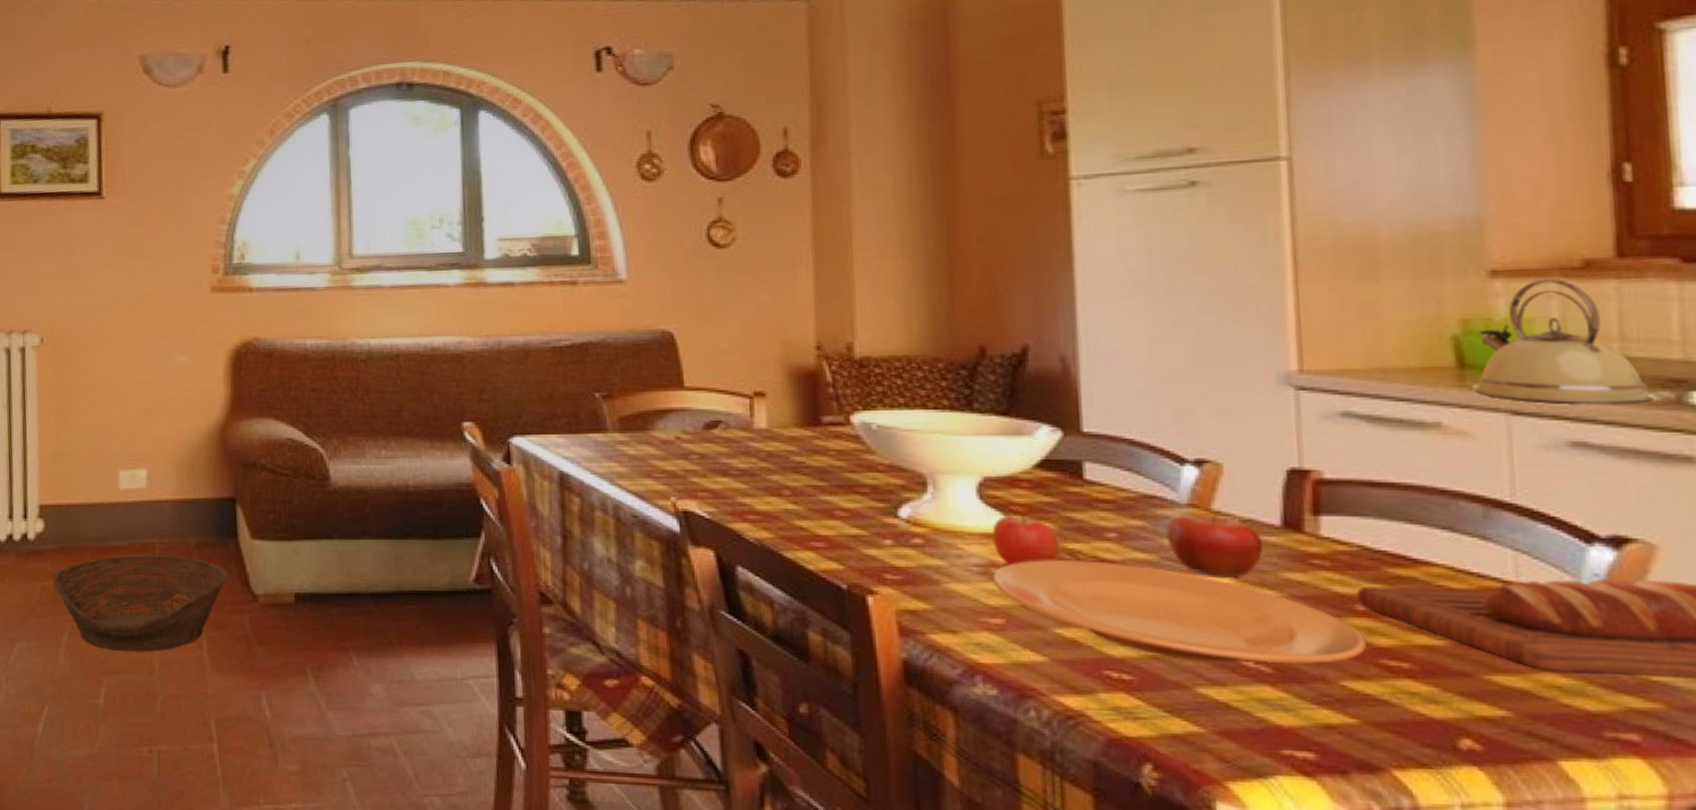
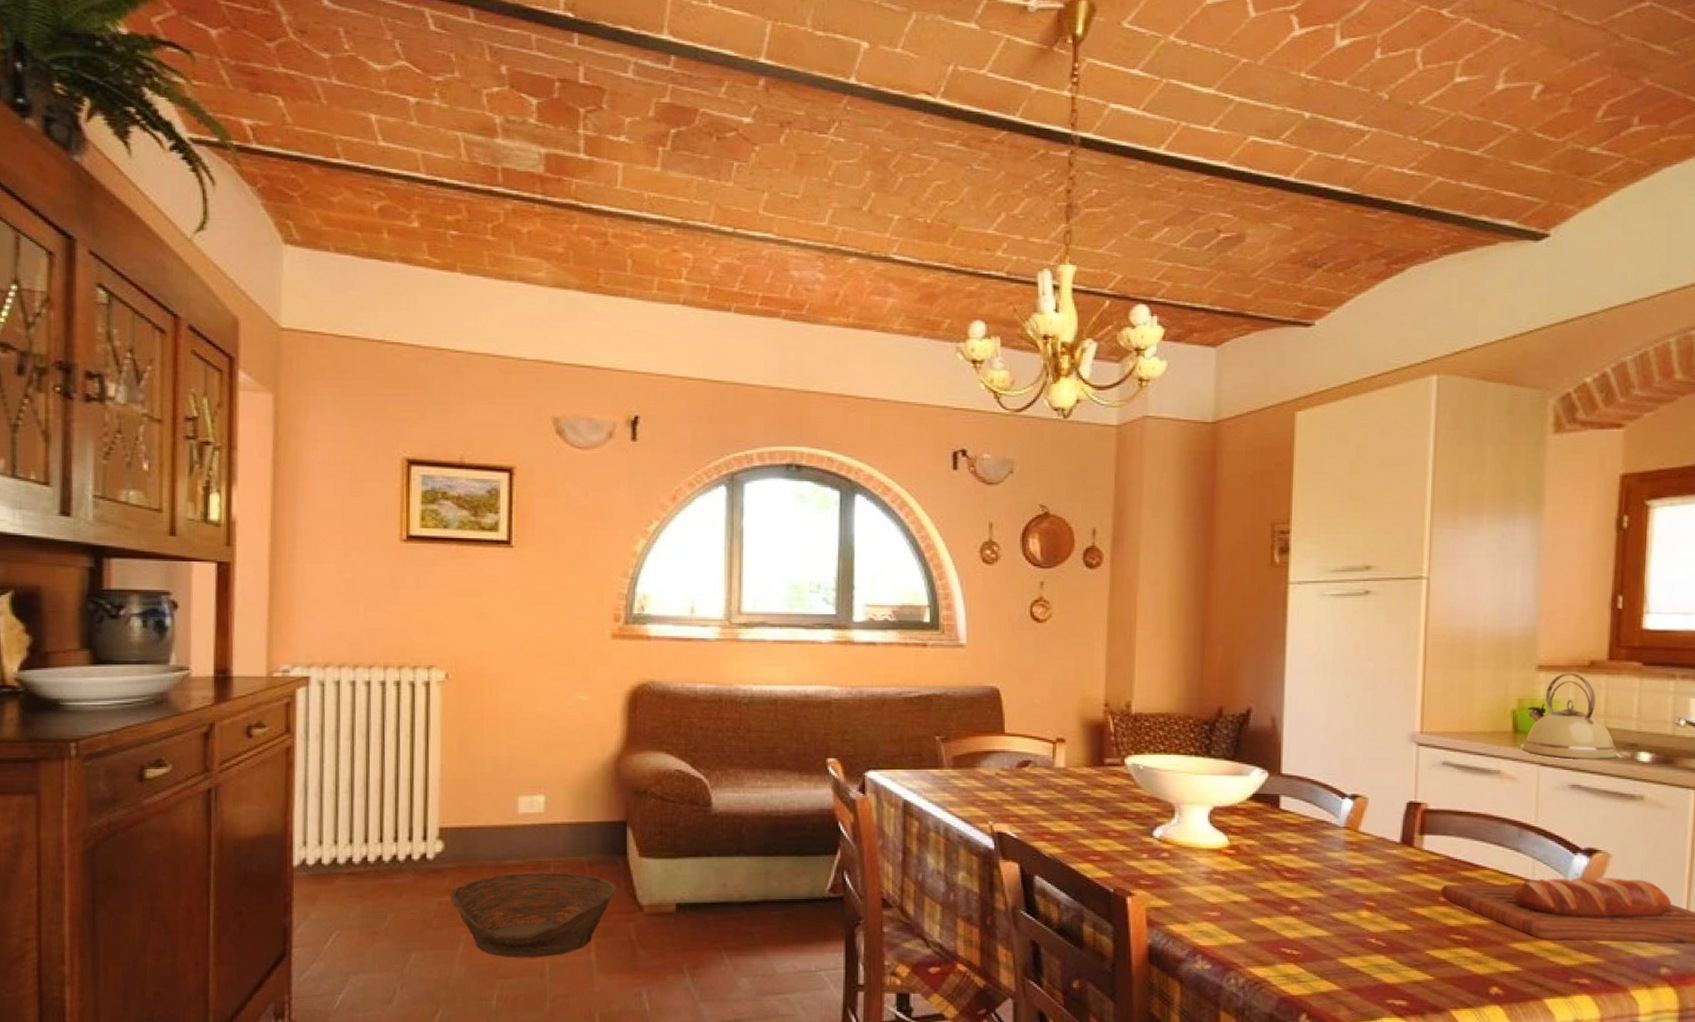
apple: present [992,516,1058,566] -> none [1216,836,1259,873]
plate: present [993,560,1367,664] -> none [1214,868,1443,940]
fruit: present [1166,508,1262,576] -> none [1329,830,1387,878]

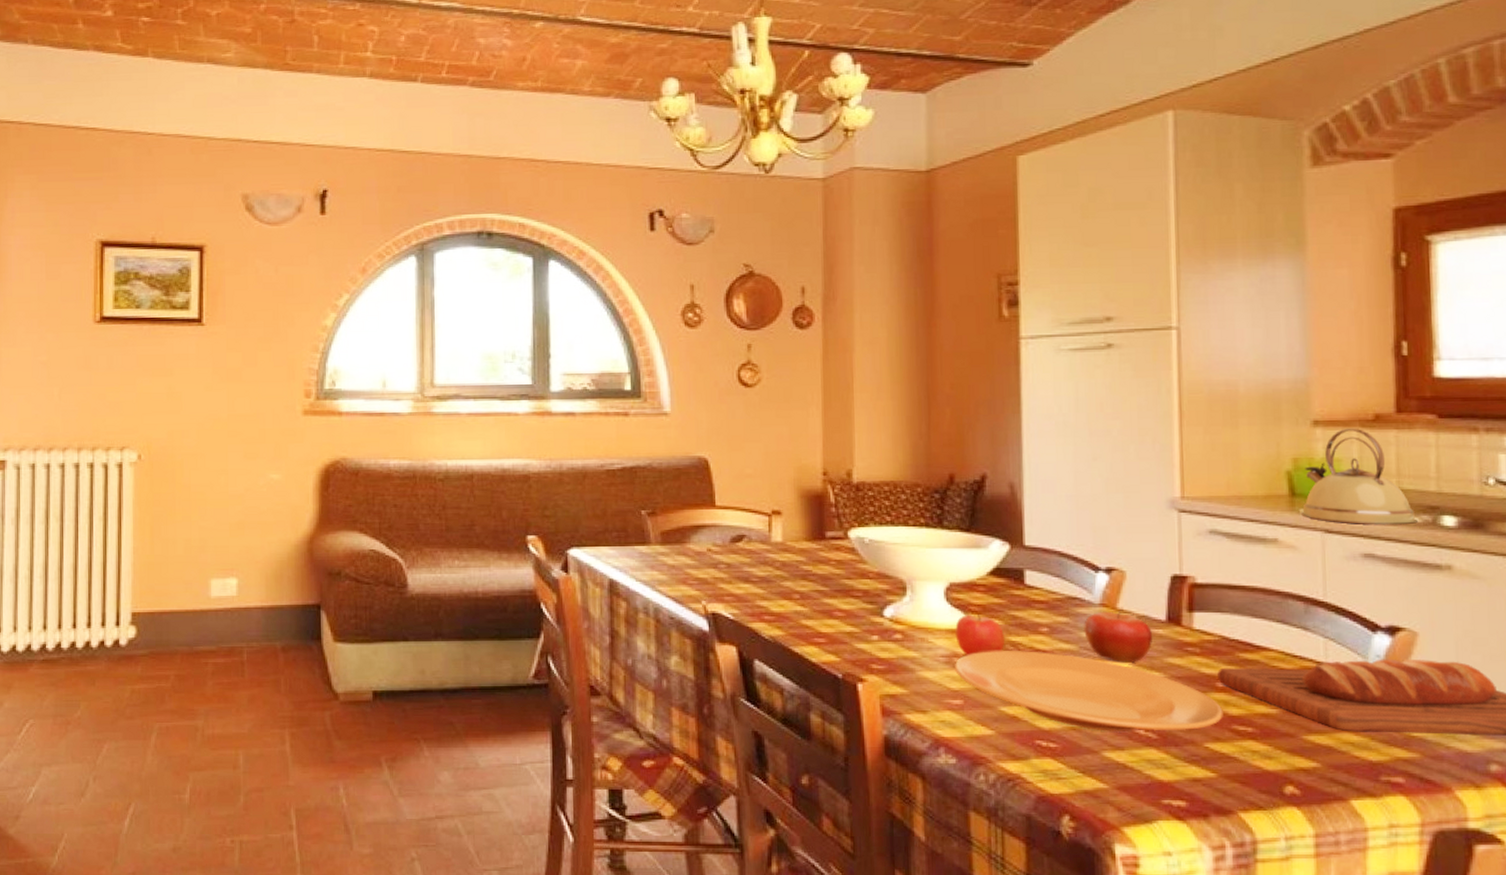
basket: present [449,872,617,957] -> none [142,658,311,748]
plate: none [1214,868,1443,940] -> present [955,651,1223,731]
apple: none [1216,836,1259,873] -> present [955,615,1004,656]
fruit: none [1329,830,1387,878] -> present [1084,607,1152,662]

